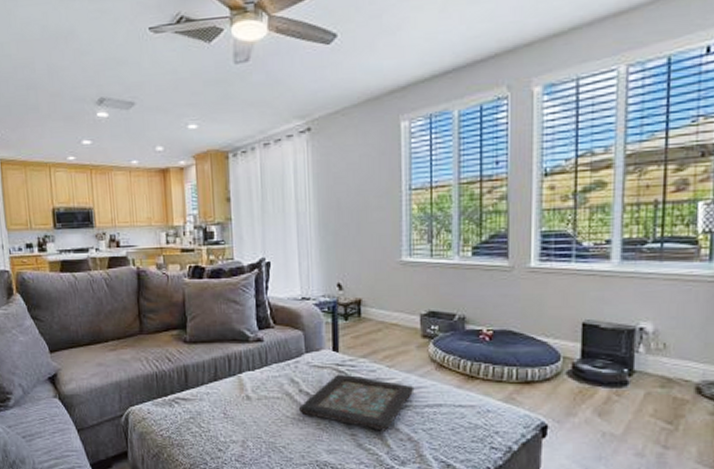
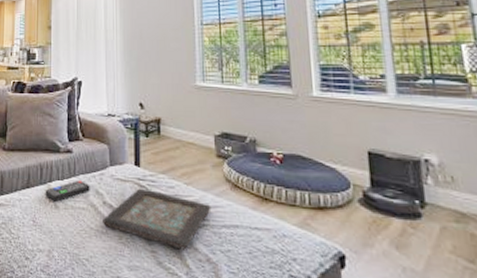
remote control: none [235,370,285,393] -> present [45,180,90,202]

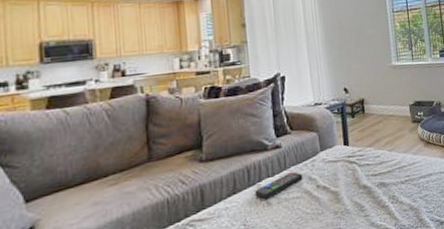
decorative tray: present [103,188,212,250] -> none [318,163,411,208]

